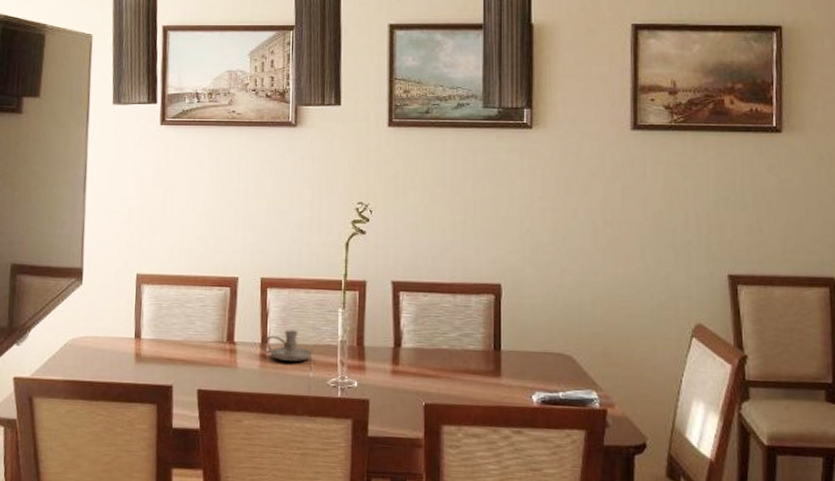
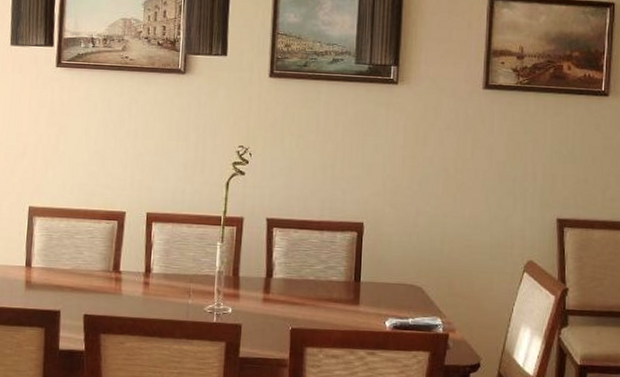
candle holder: present [261,330,313,361] -> none [145,261,193,290]

